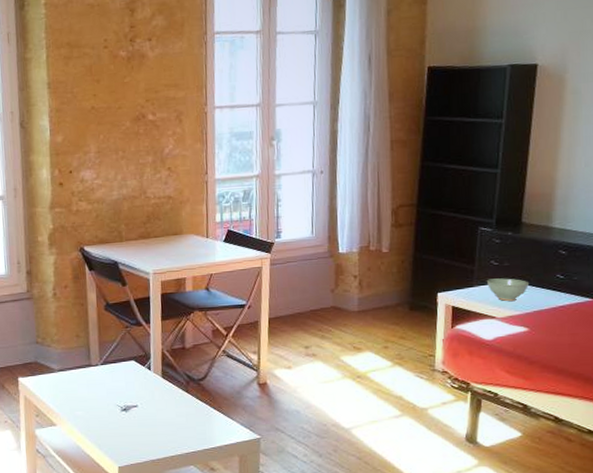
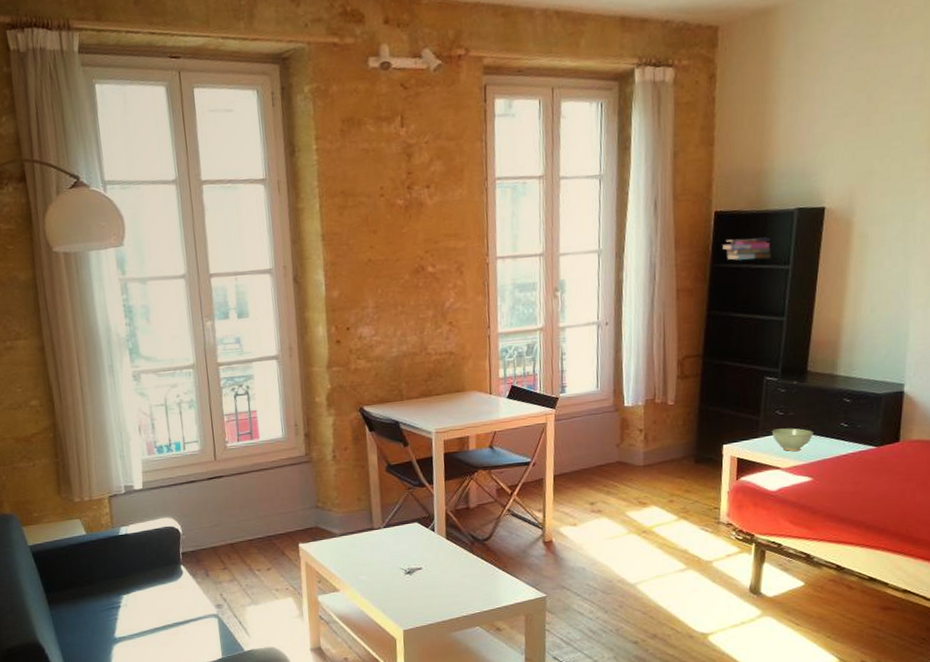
books: none [436,92,484,114] -> present [722,237,771,261]

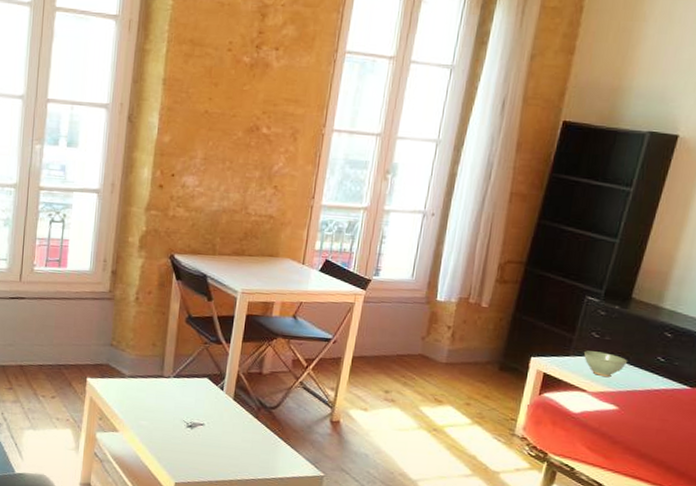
books: present [722,237,771,261] -> none [565,151,617,178]

